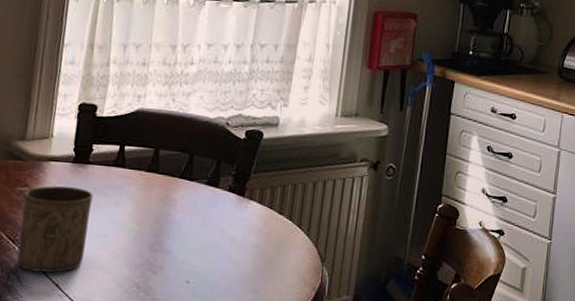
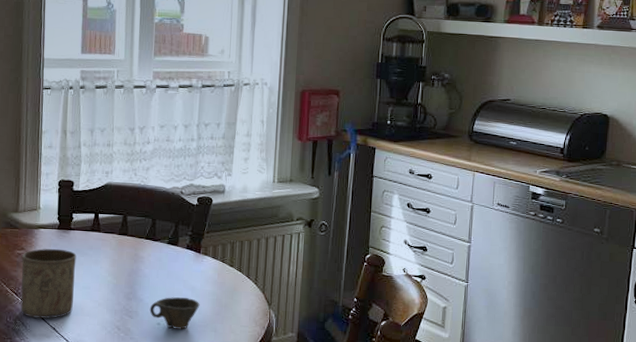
cup: none [177,249,240,289] -> present [149,297,200,329]

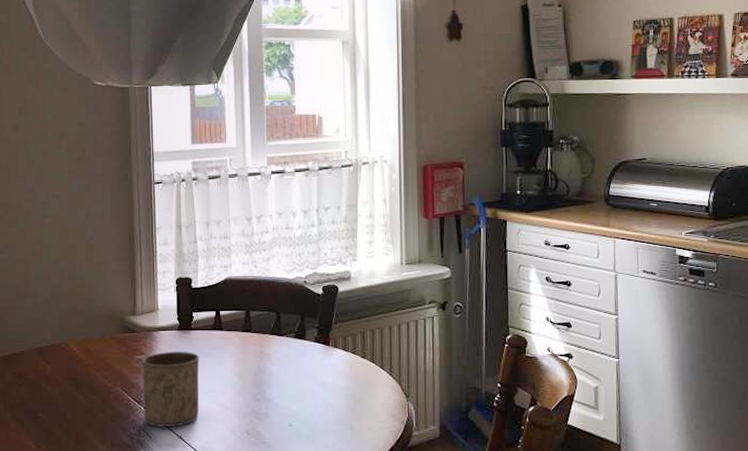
cup: present [149,297,200,329] -> none [280,395,333,430]

